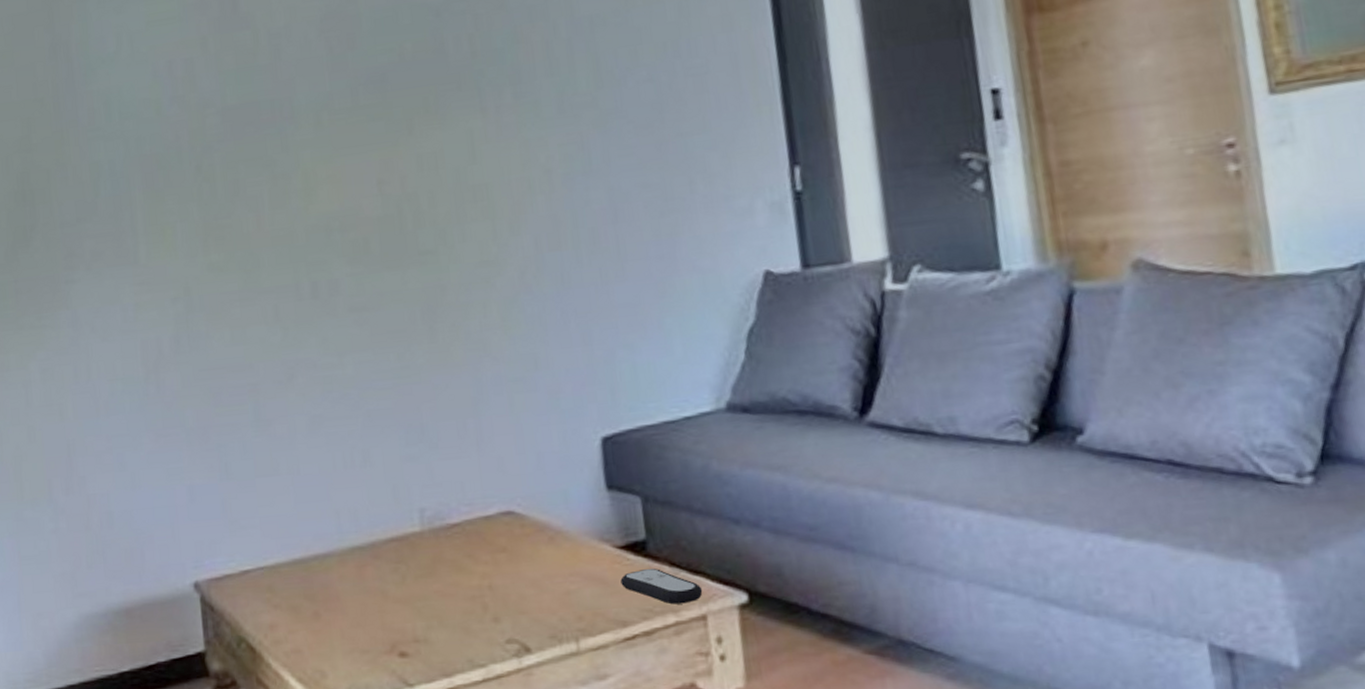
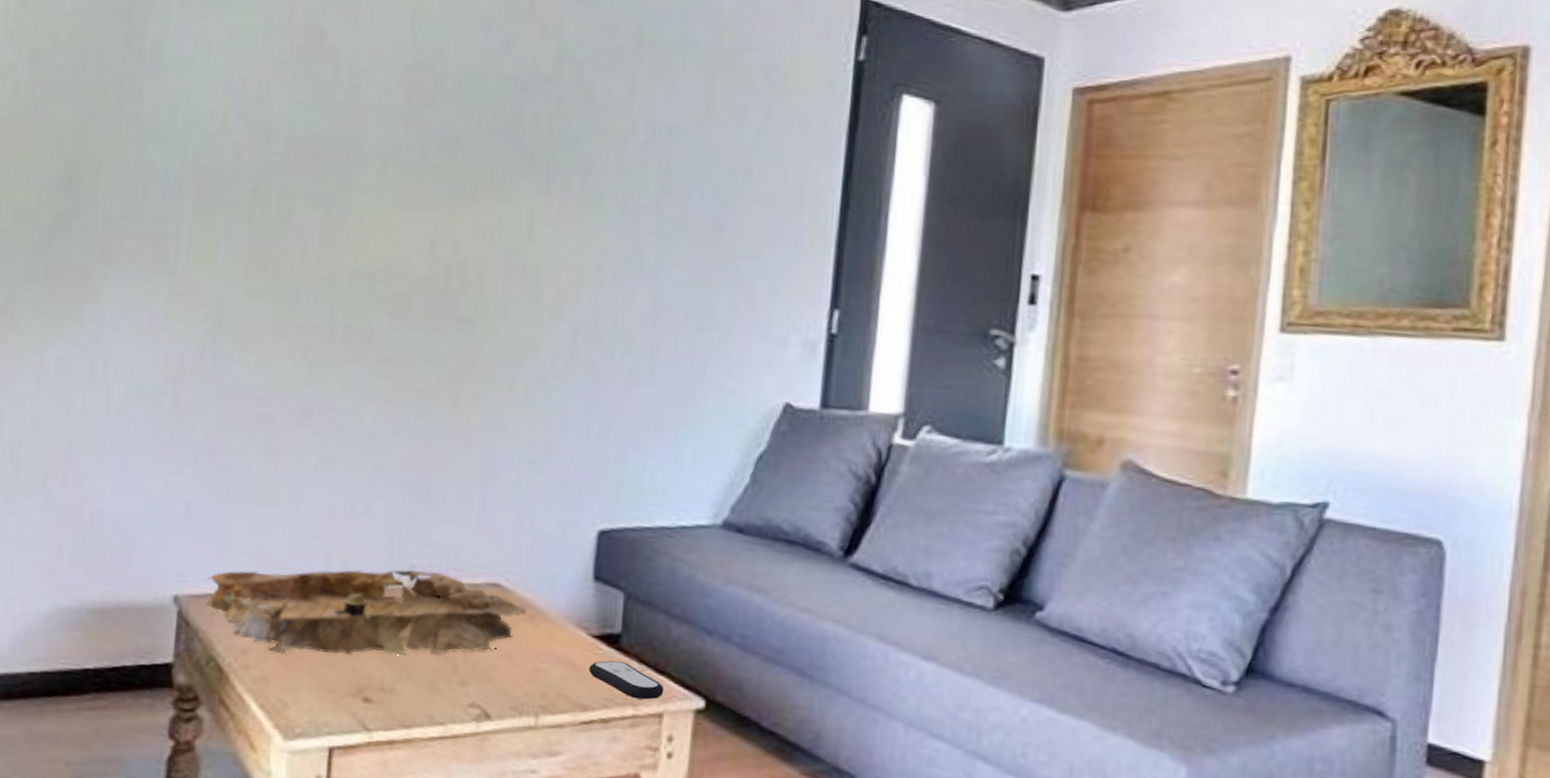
decorative tray: none [221,510,546,622] -> present [205,569,527,655]

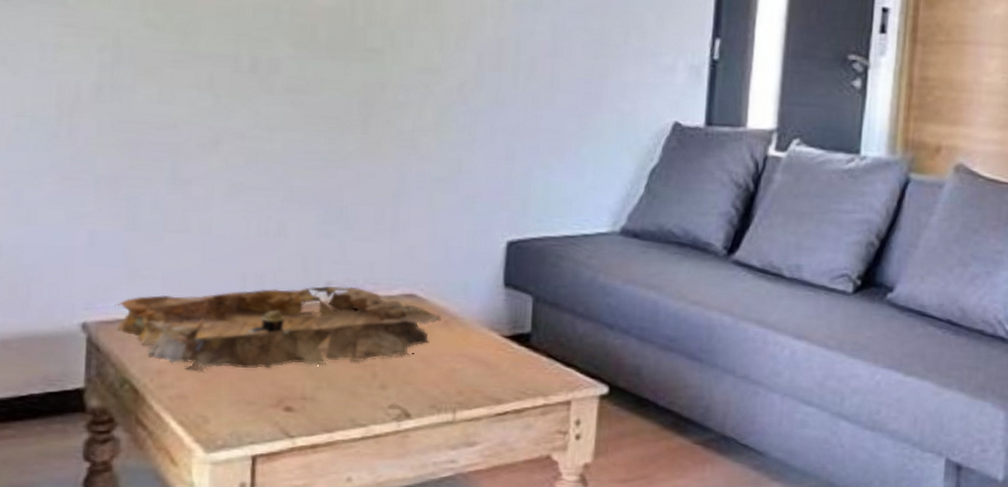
remote control: present [589,660,664,700] -> none [502,357,572,390]

